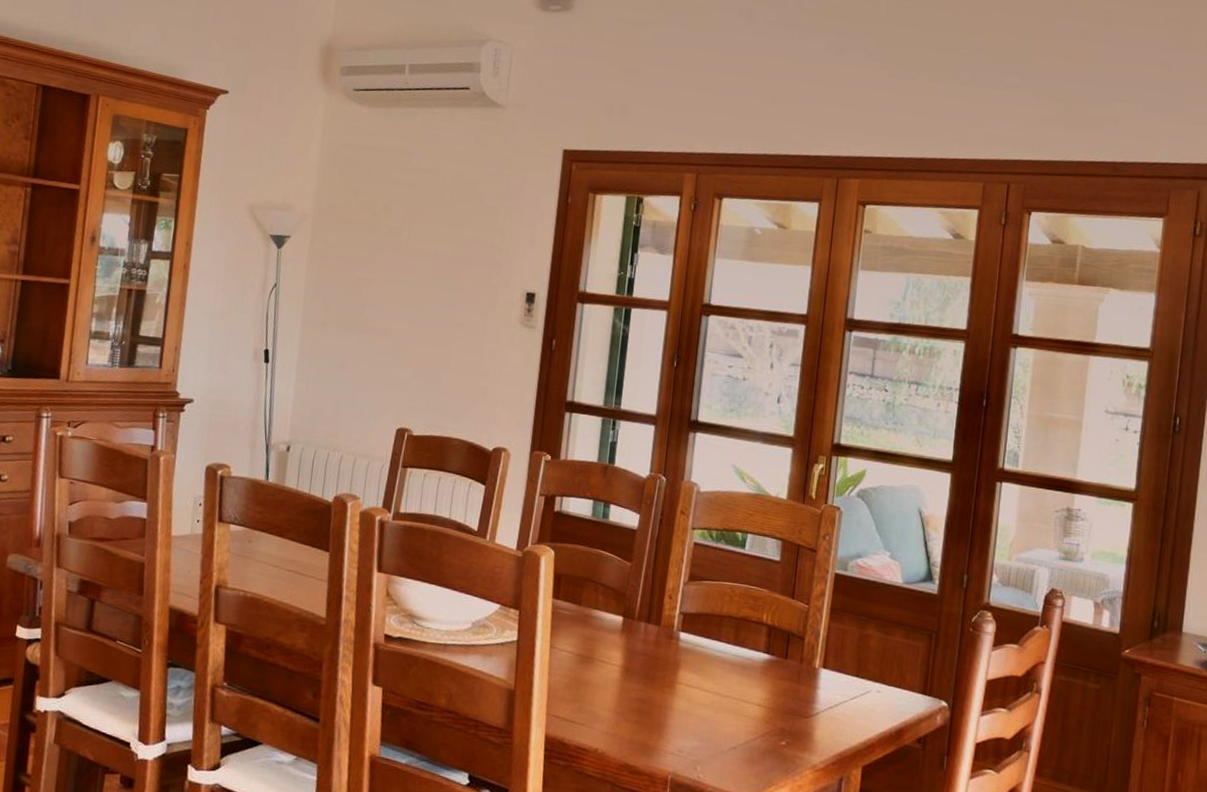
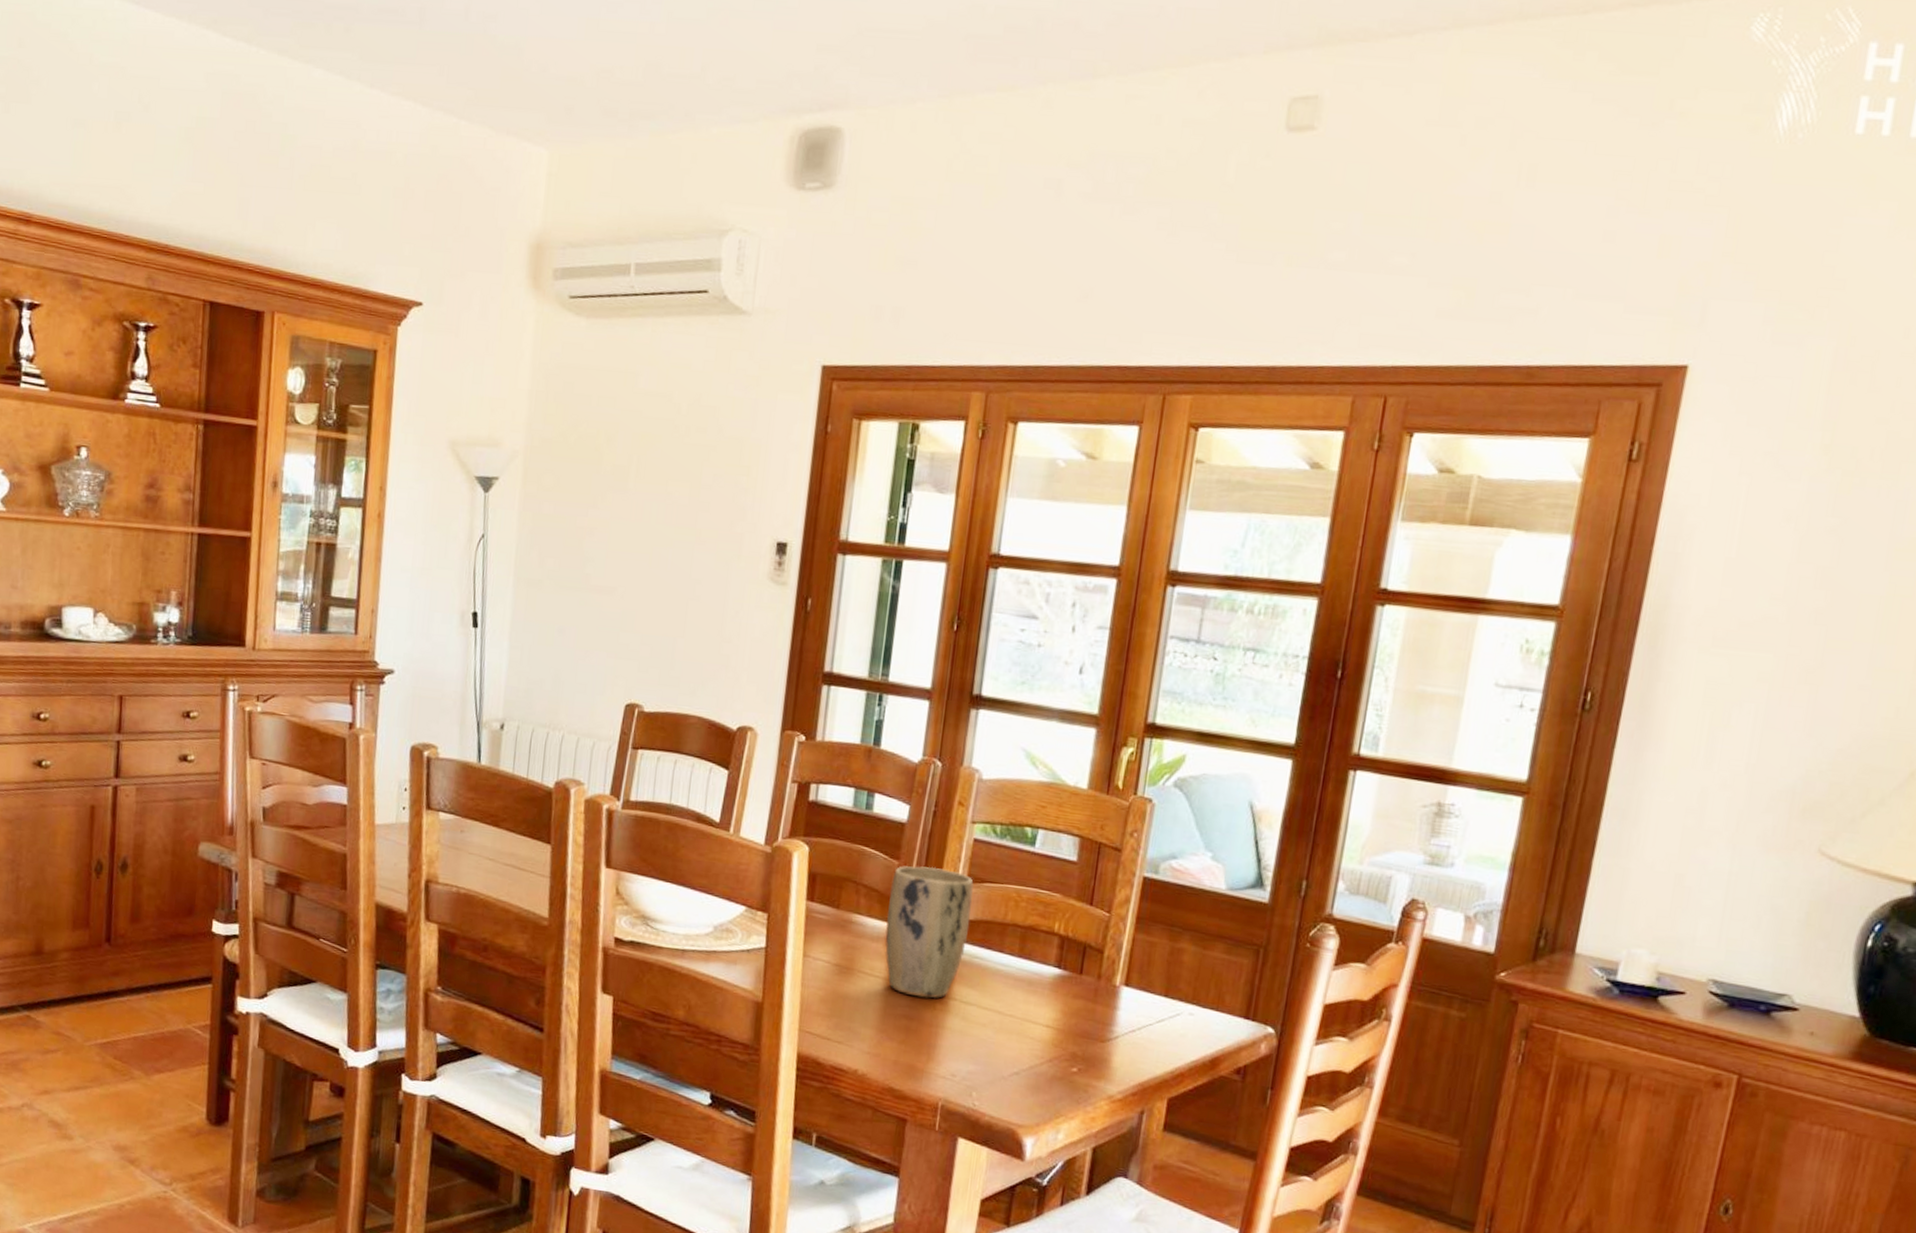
plant pot: none [620,567,695,683] -> present [885,866,974,998]

